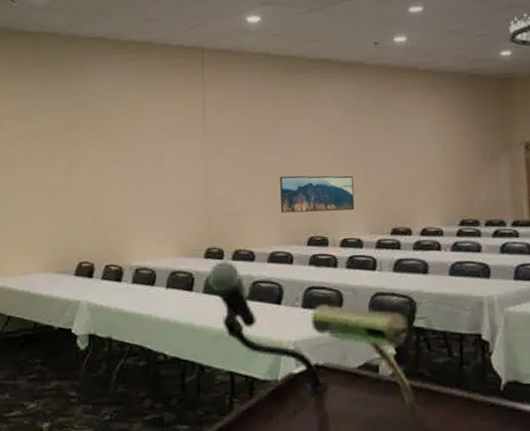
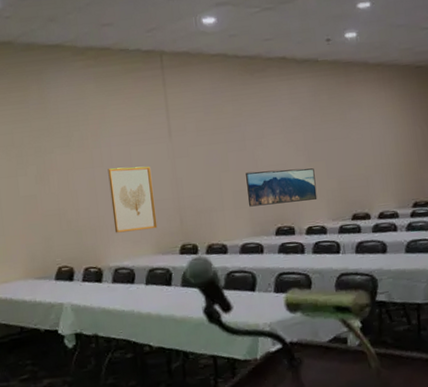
wall art: none [138,163,184,231] -> present [108,166,158,233]

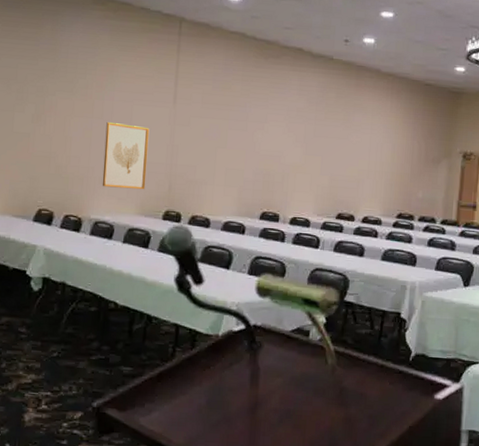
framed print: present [246,168,318,207] -> none [238,152,309,192]

